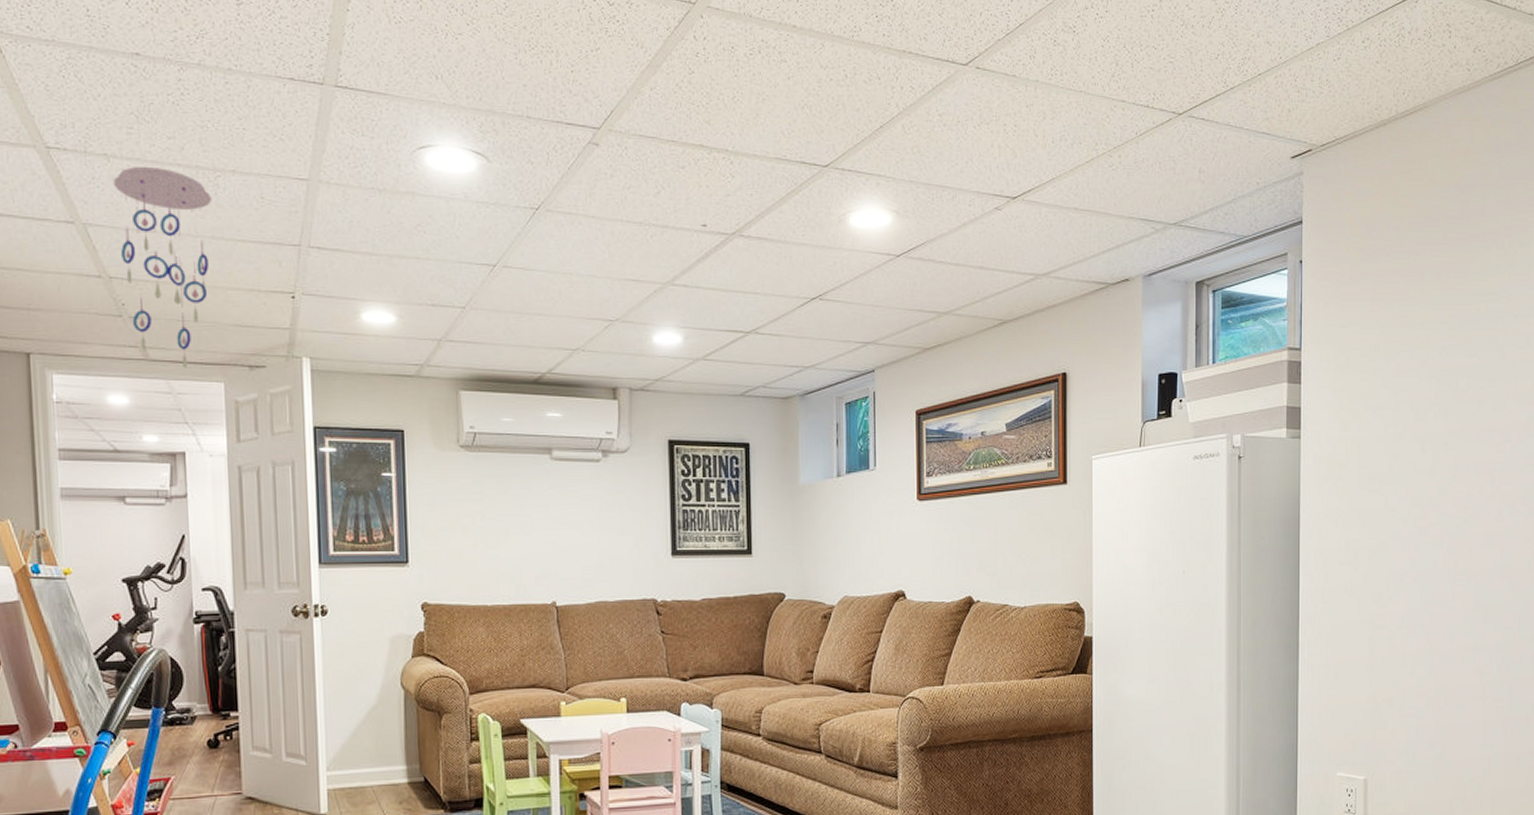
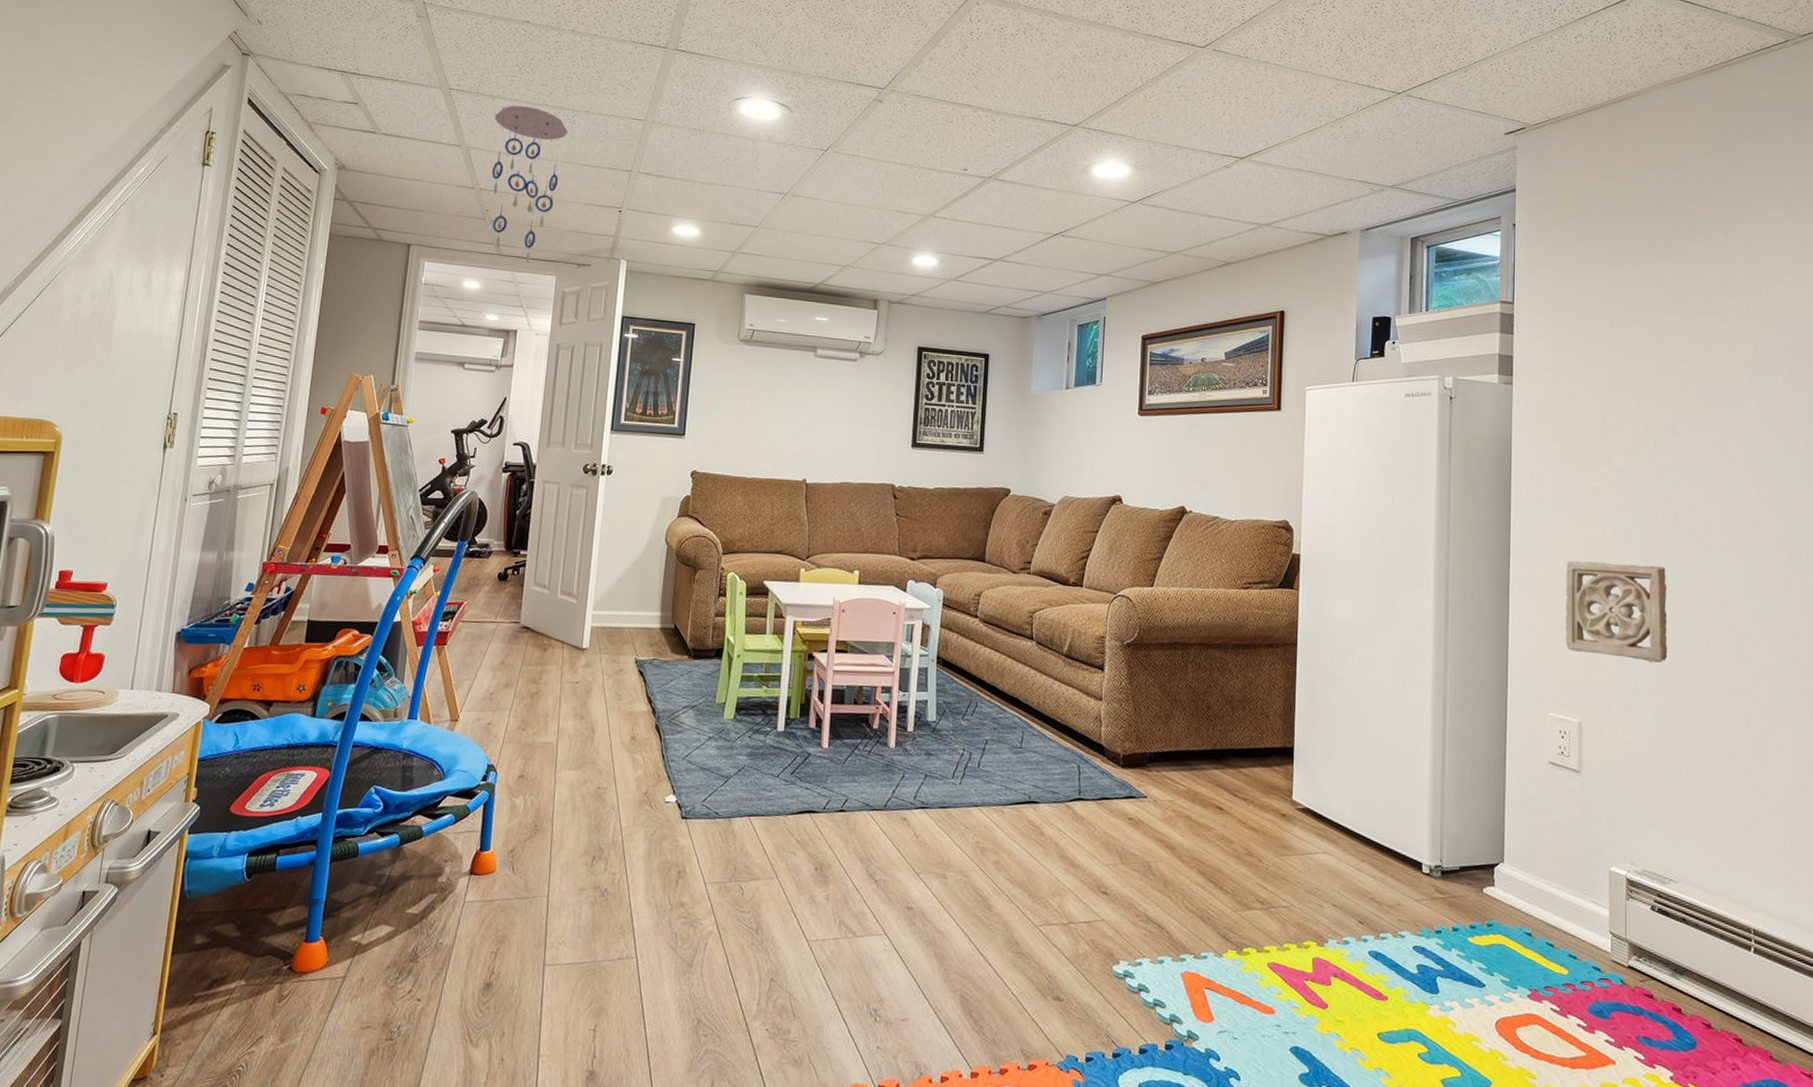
wall ornament: none [1352,616,1448,714] -> present [1565,560,1668,663]

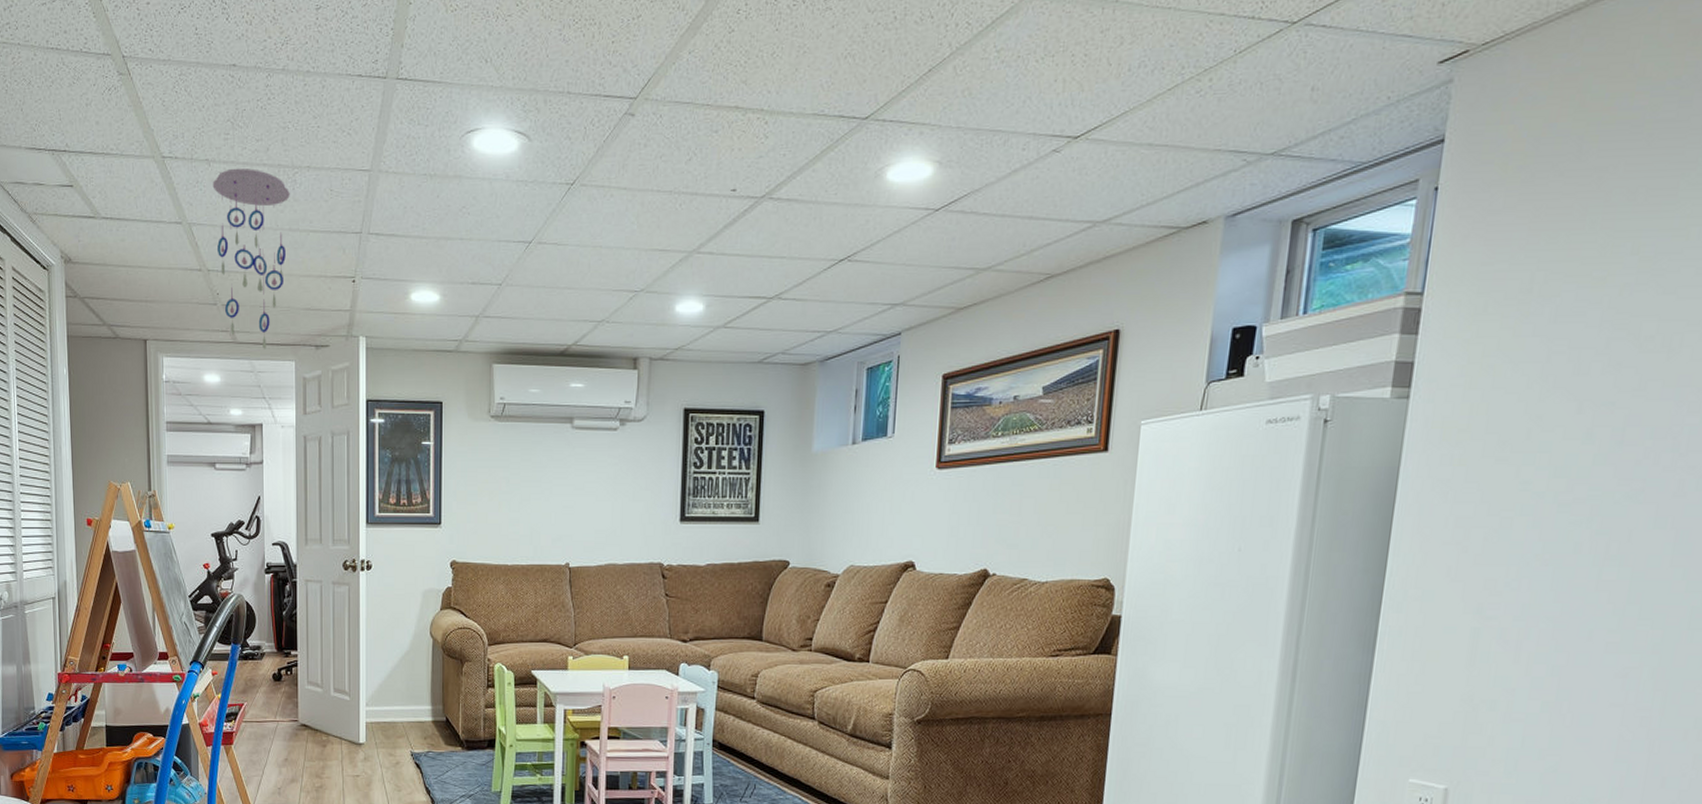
wall ornament: present [1565,560,1668,663] -> none [1440,607,1584,721]

